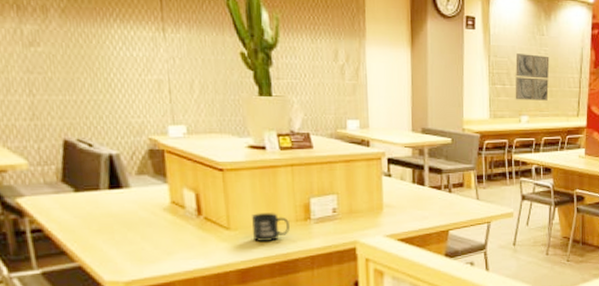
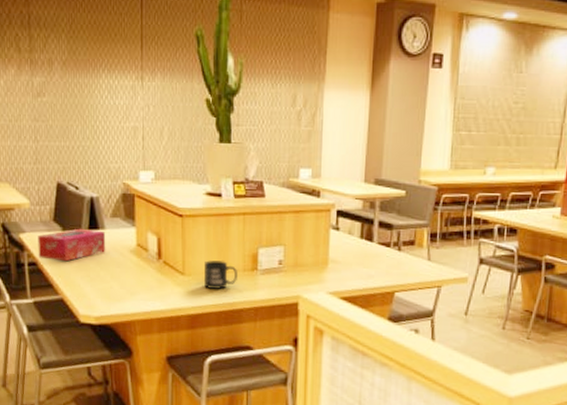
tissue box: none [42,188,133,226] -> present [38,228,106,262]
wall art: present [515,53,550,101] -> none [481,95,527,150]

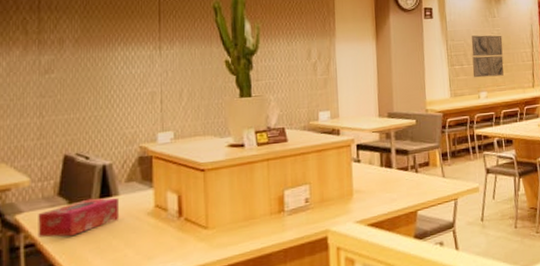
mug: present [204,260,237,289] -> none [229,208,264,239]
wall art: none [481,95,527,150] -> present [471,35,504,78]

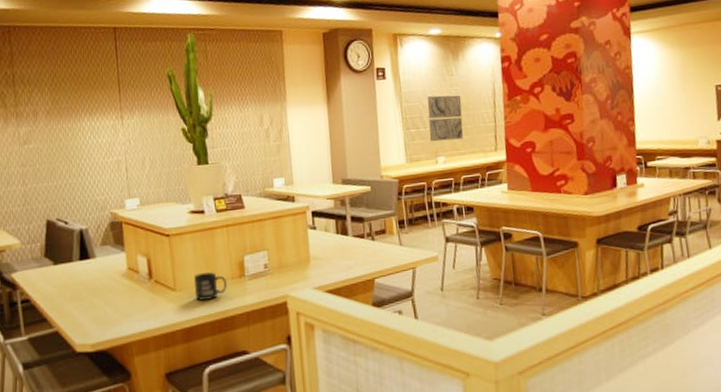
tissue box: present [38,197,120,238] -> none [30,259,98,295]
mug: none [229,208,264,239] -> present [194,272,227,301]

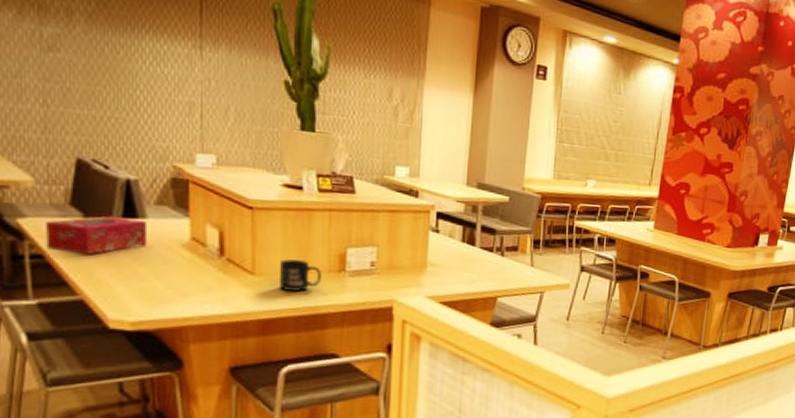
tissue box: none [30,259,98,295] -> present [46,215,148,255]
wall art: present [427,95,464,142] -> none [583,111,625,166]

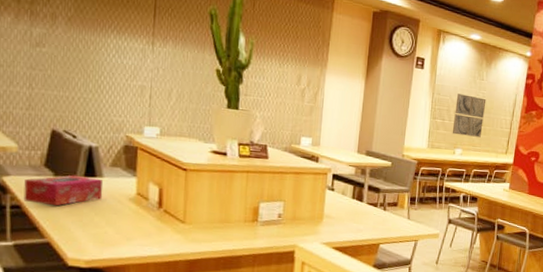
mug: present [280,259,321,292] -> none [205,211,238,237]
wall art: none [583,111,625,166] -> present [452,94,486,137]

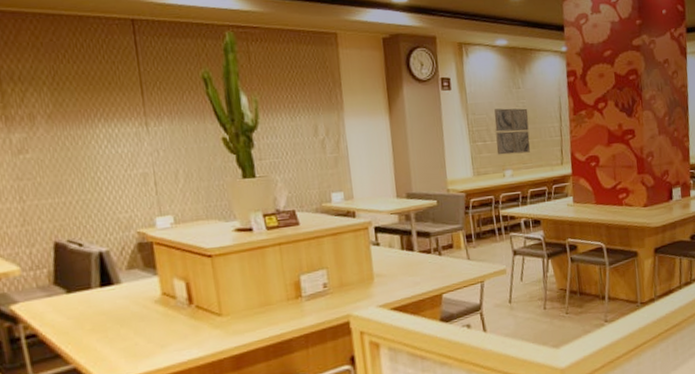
tissue box: present [23,175,103,206] -> none [35,285,125,328]

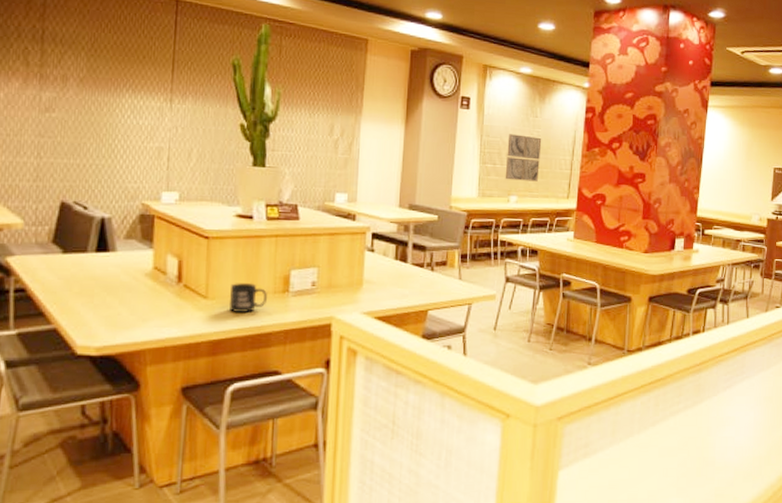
mug: none [243,294,282,325] -> present [230,283,267,312]

